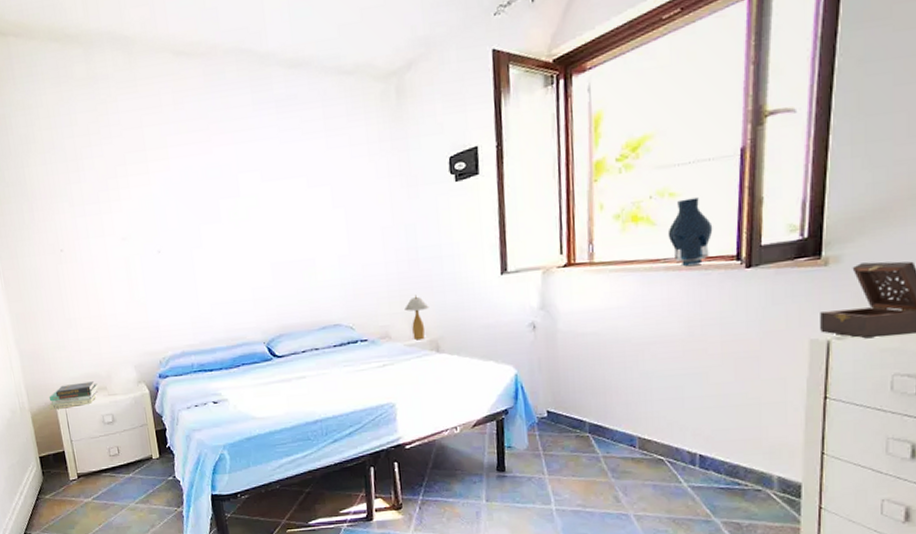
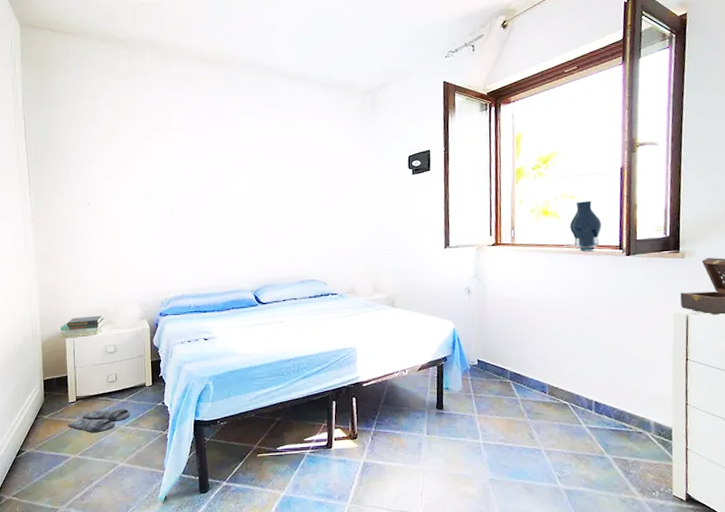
slippers: none [73,483,139,512] -> present [69,407,130,432]
table lamp: present [405,295,429,340] -> none [368,260,388,297]

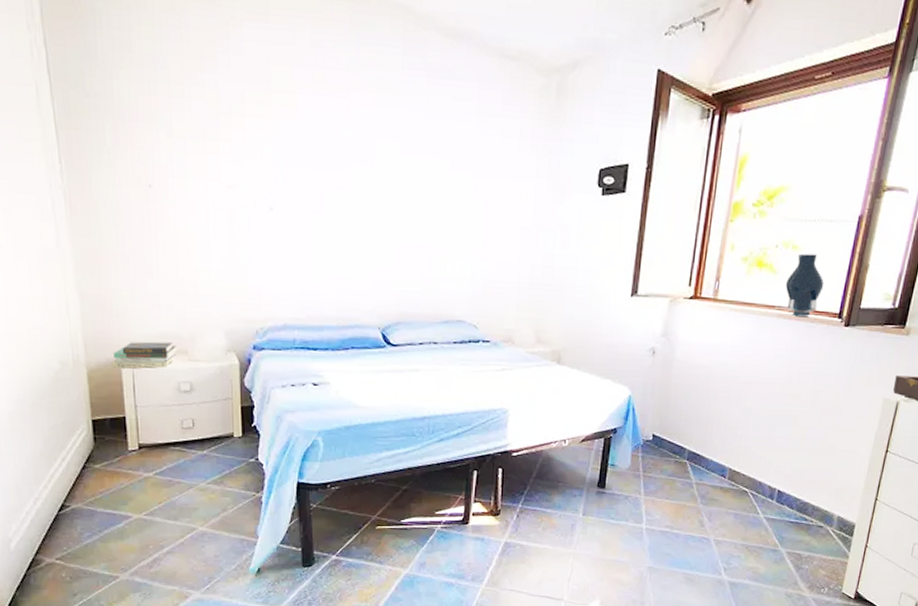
slippers: present [69,407,130,432] -> none [129,461,212,489]

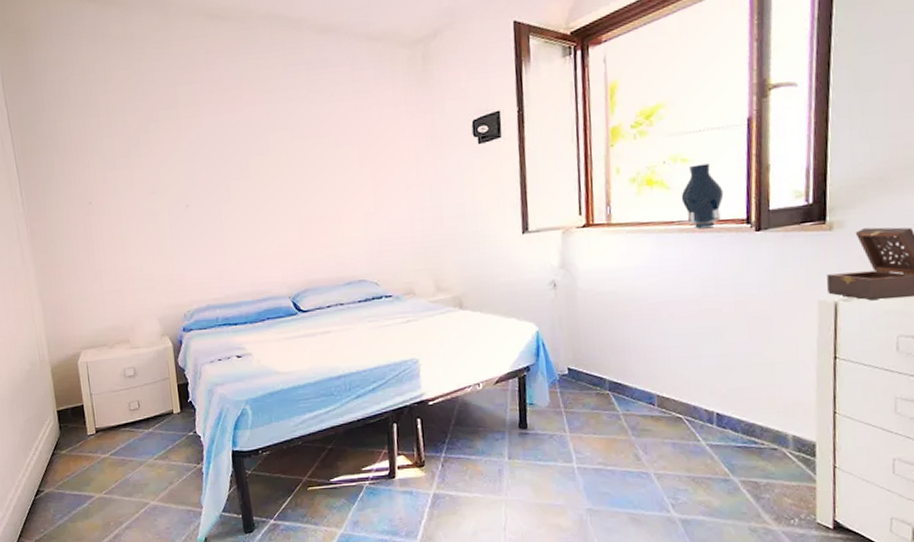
books: present [111,341,177,369] -> none [69,334,121,364]

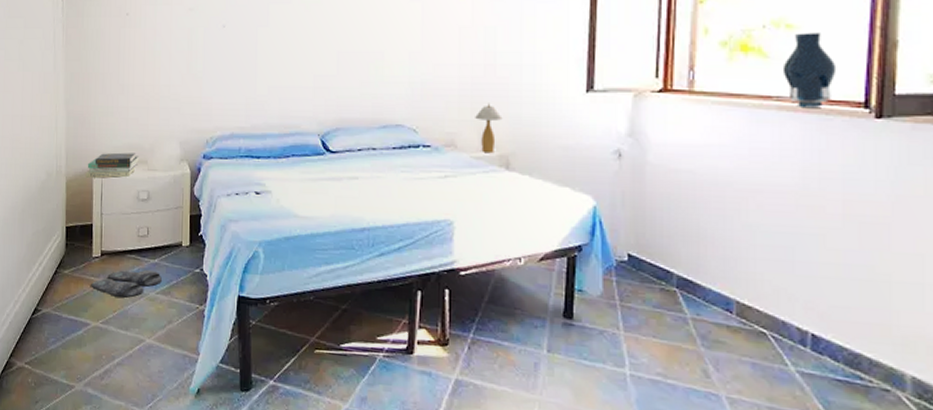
books: none [69,334,121,364] -> present [85,152,139,179]
slippers: none [90,439,158,468] -> present [91,269,162,298]
table lamp: none [429,252,453,297] -> present [475,103,503,154]

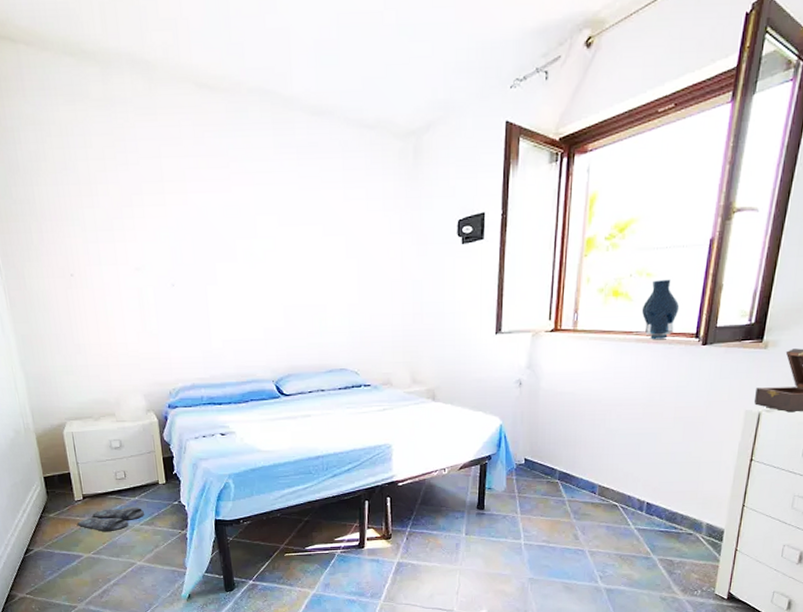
books: present [85,152,139,179] -> none [54,407,106,433]
table lamp: present [475,103,503,154] -> none [407,347,429,389]

